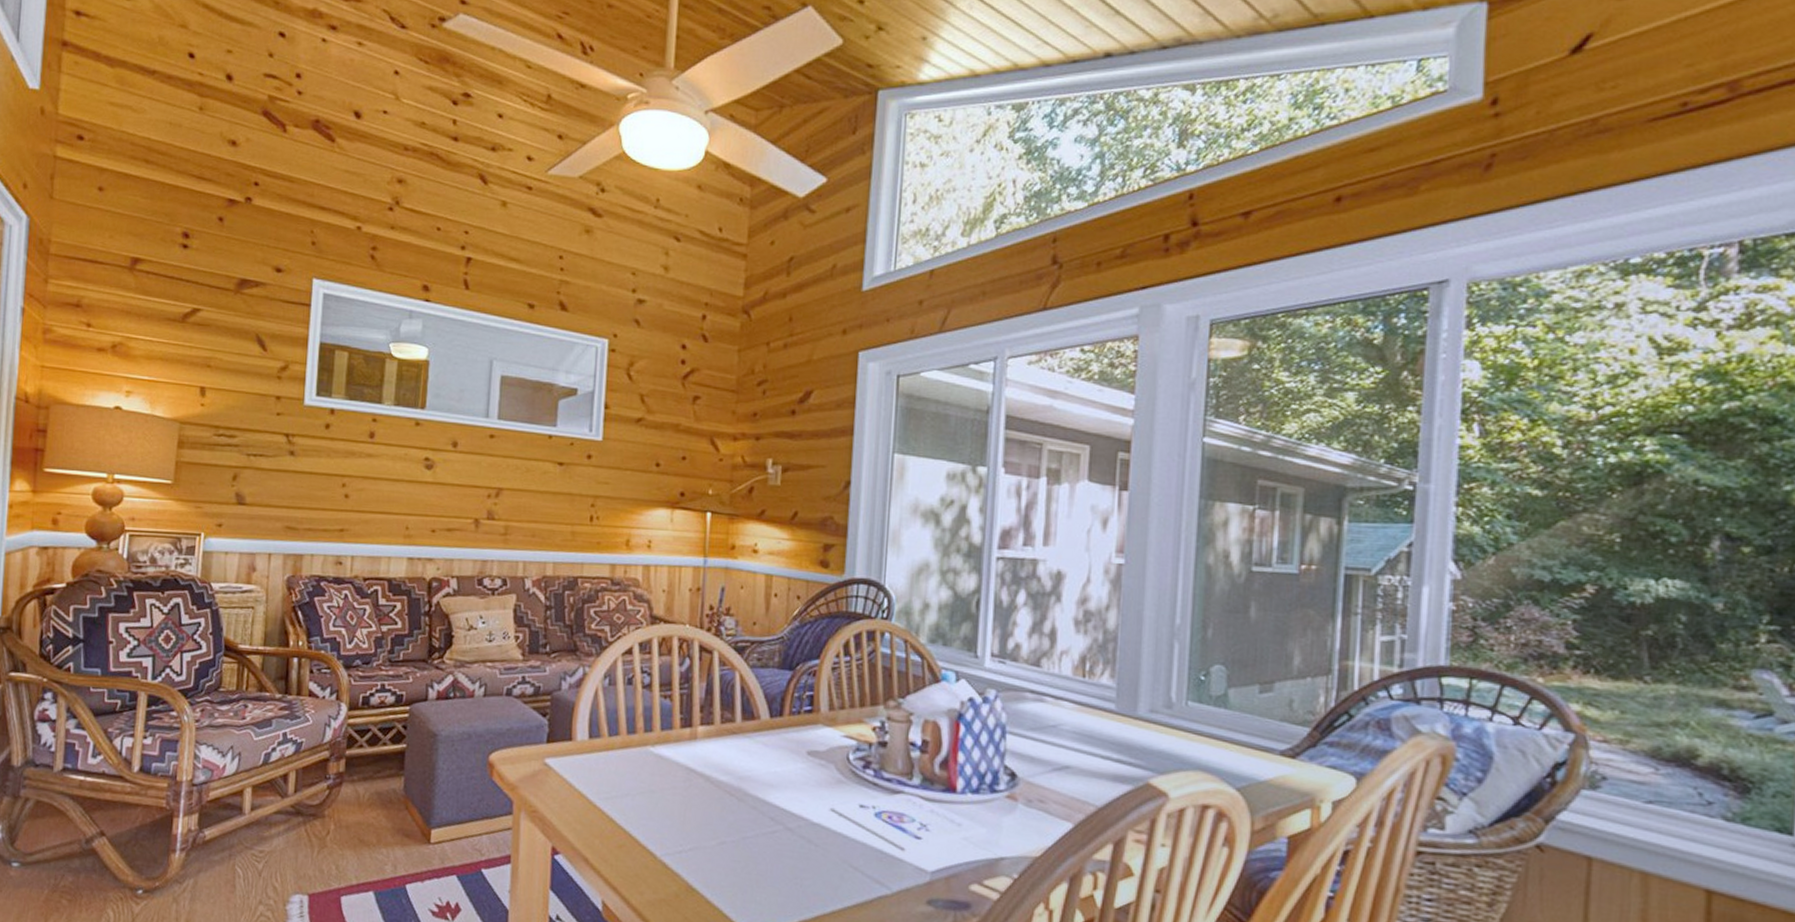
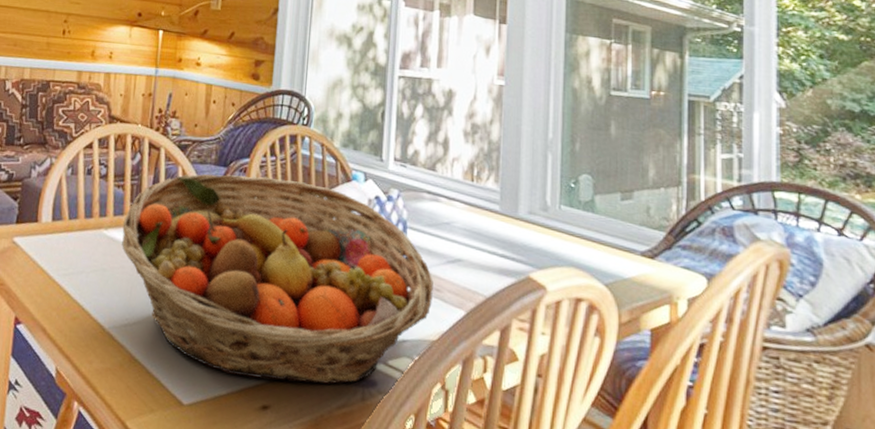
fruit basket: none [671,679,1037,908] -> present [122,174,433,384]

